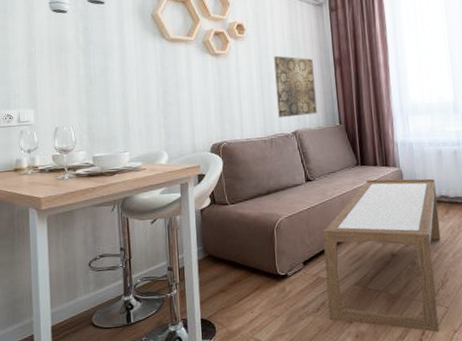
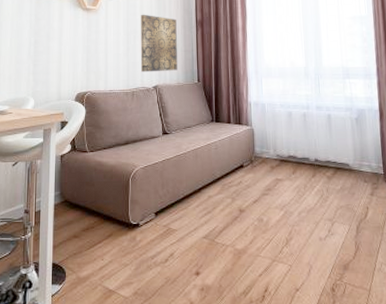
coffee table: present [322,178,441,333] -> none [175,136,287,290]

